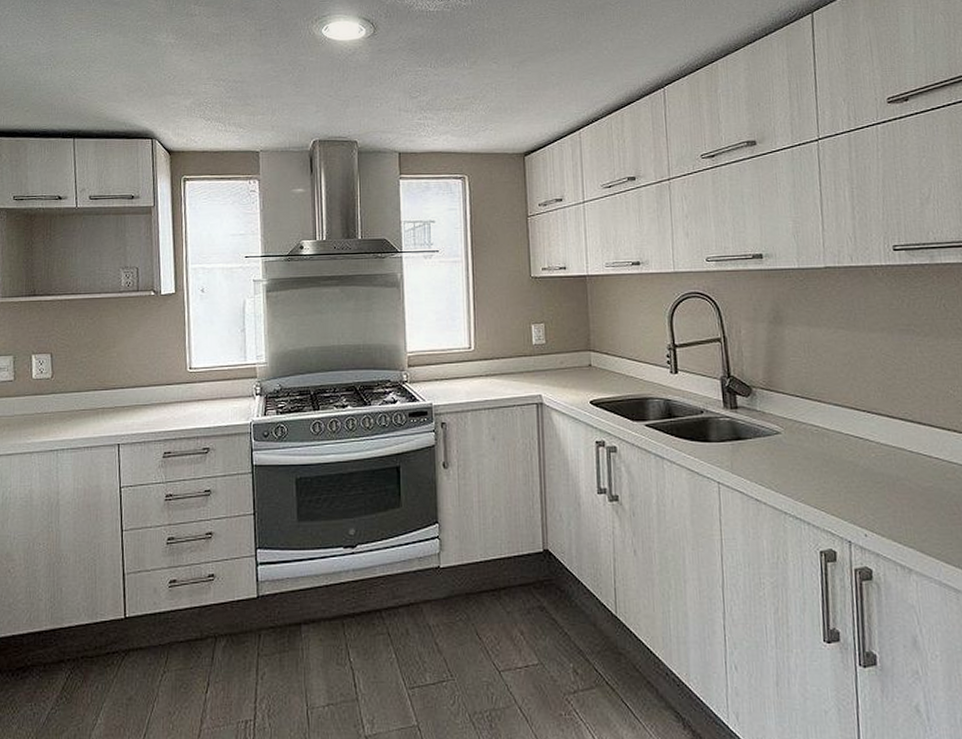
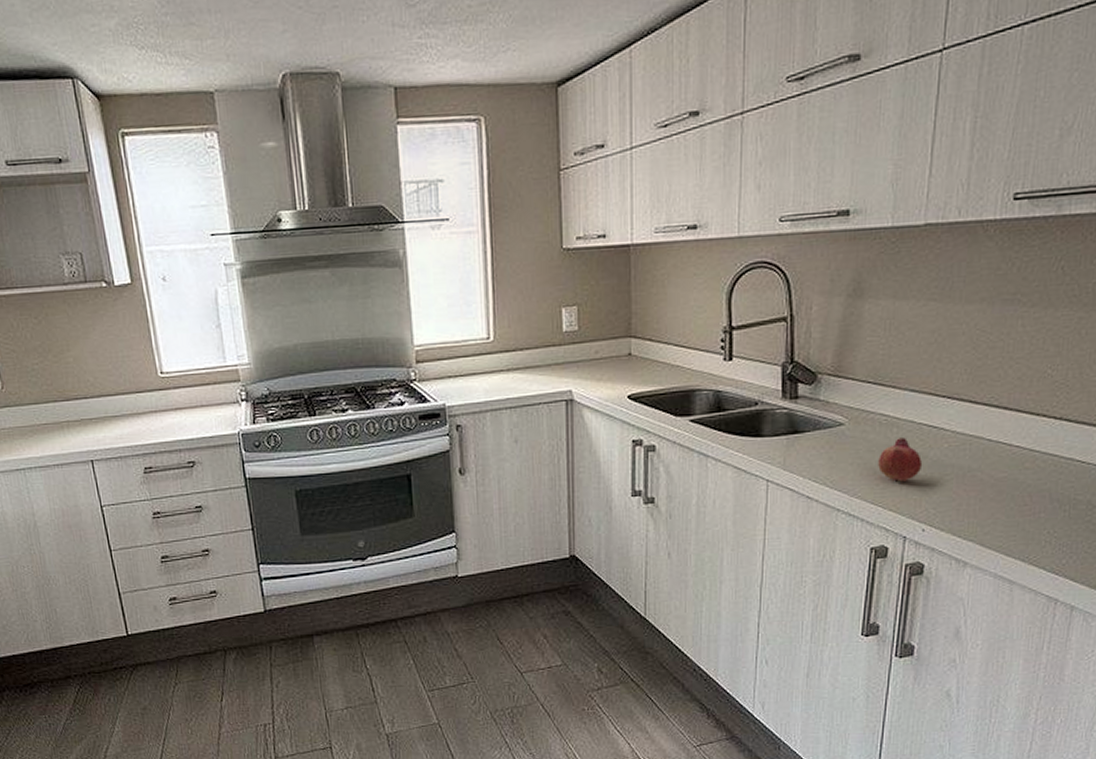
fruit: none [815,447,856,489] -> present [878,437,923,483]

